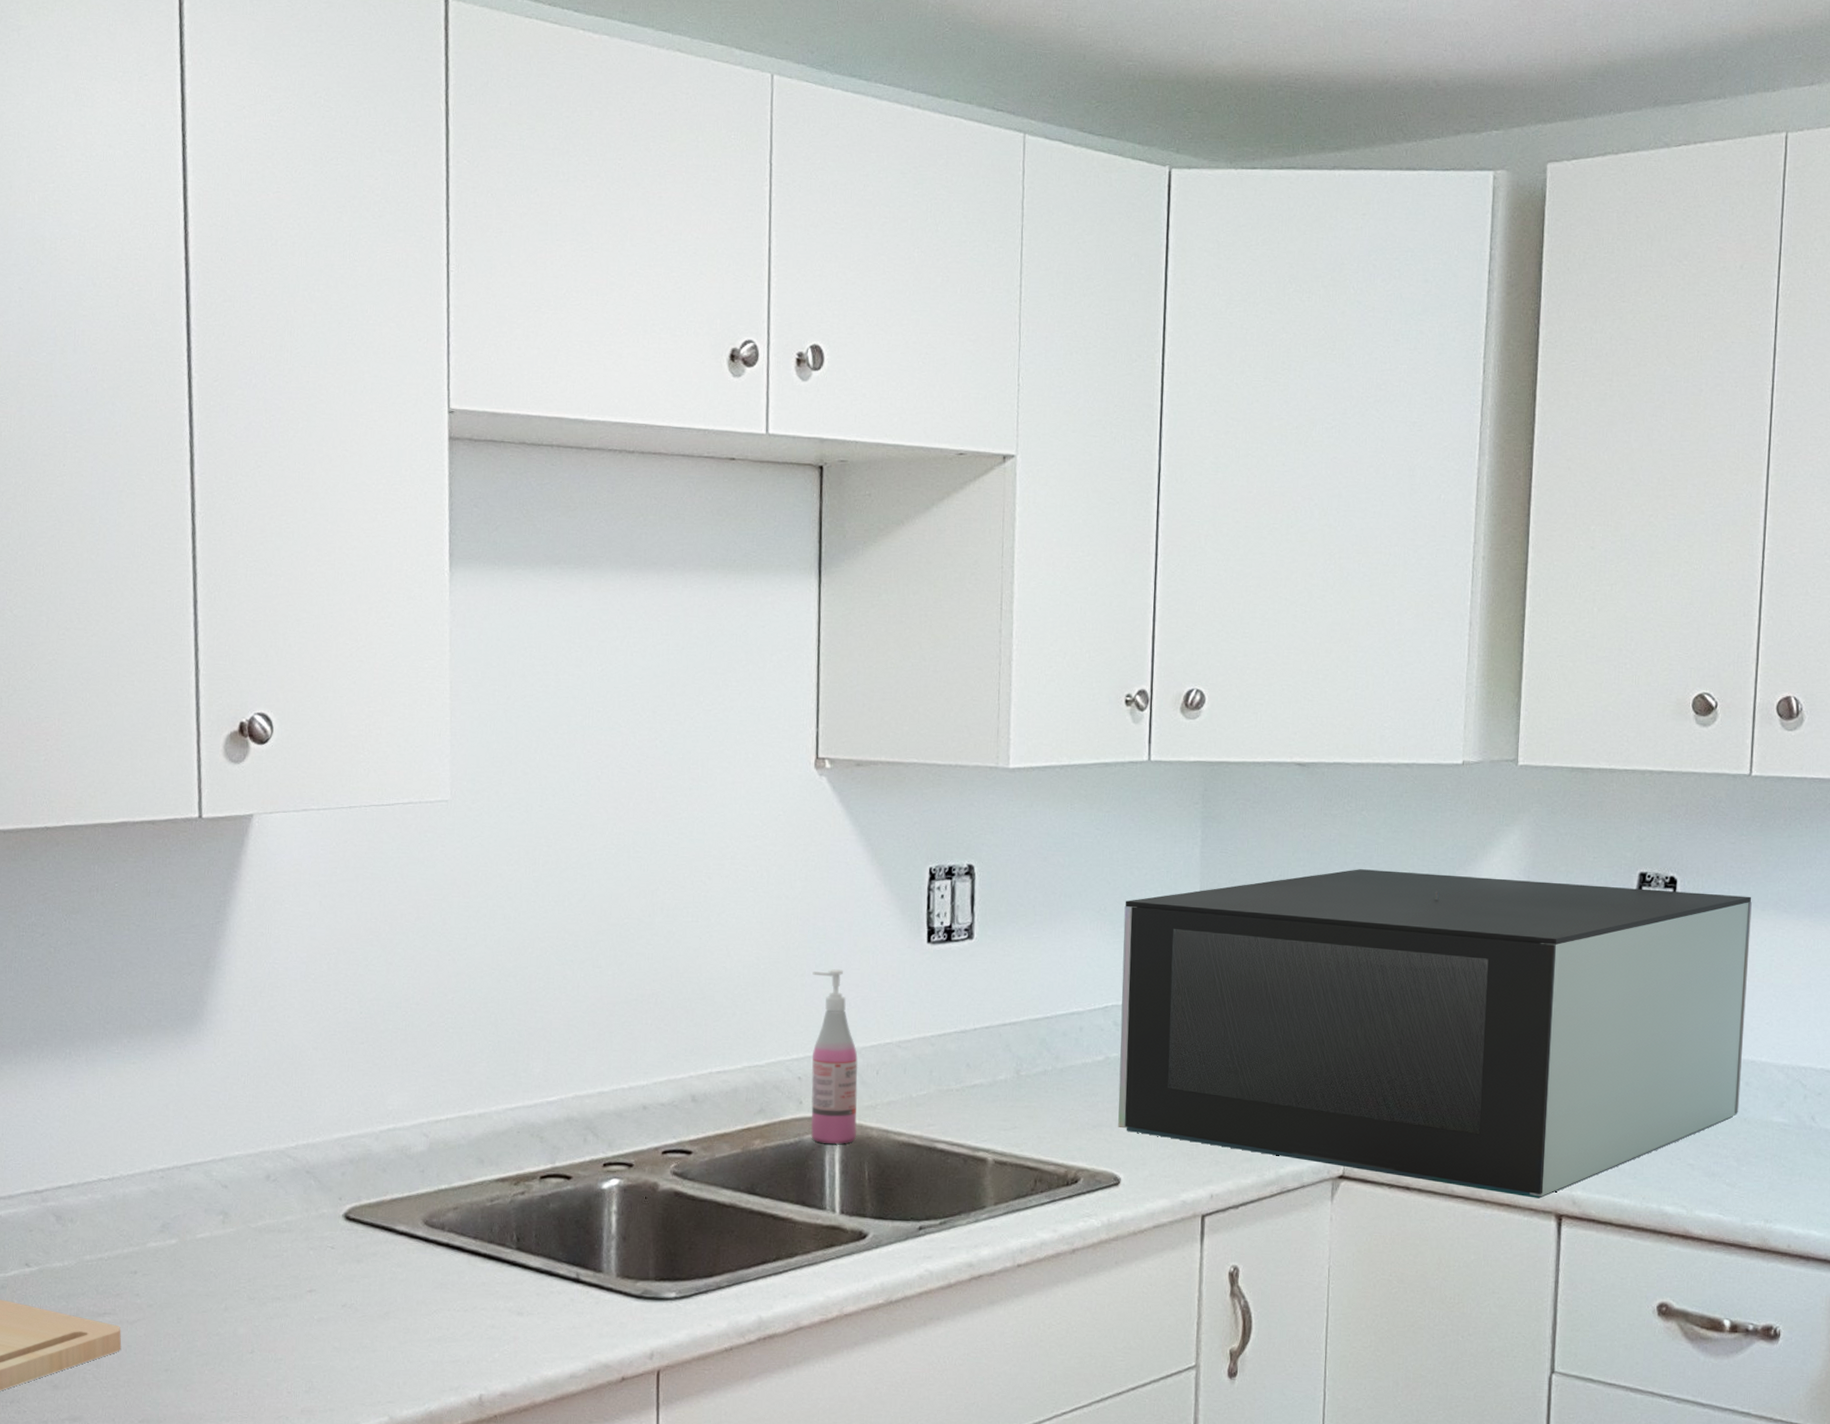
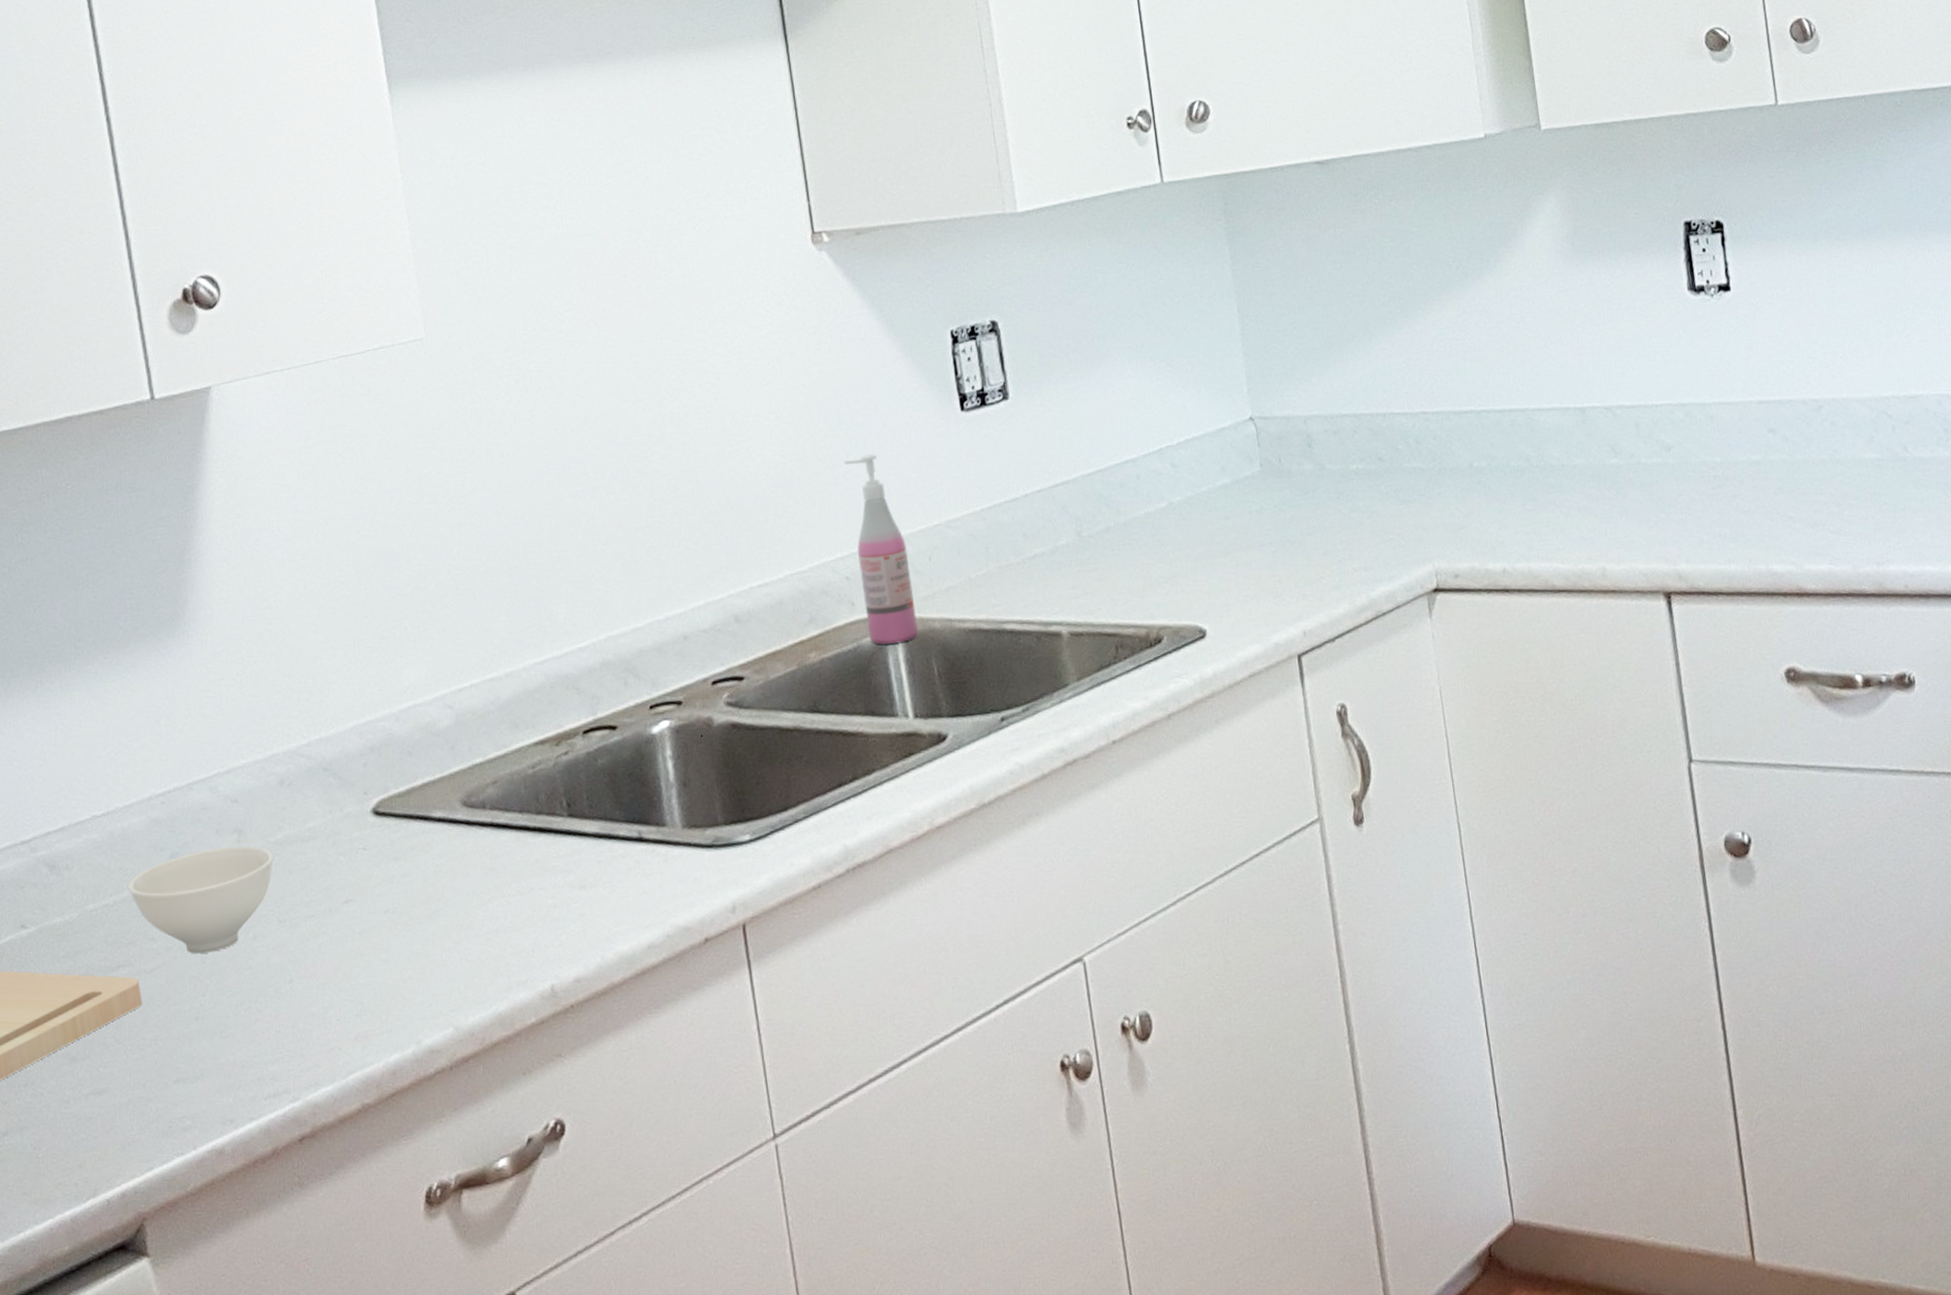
bowl: none [121,1225,253,1315] -> present [127,845,275,954]
microwave: present [1118,869,1752,1199] -> none [1161,229,1830,580]

